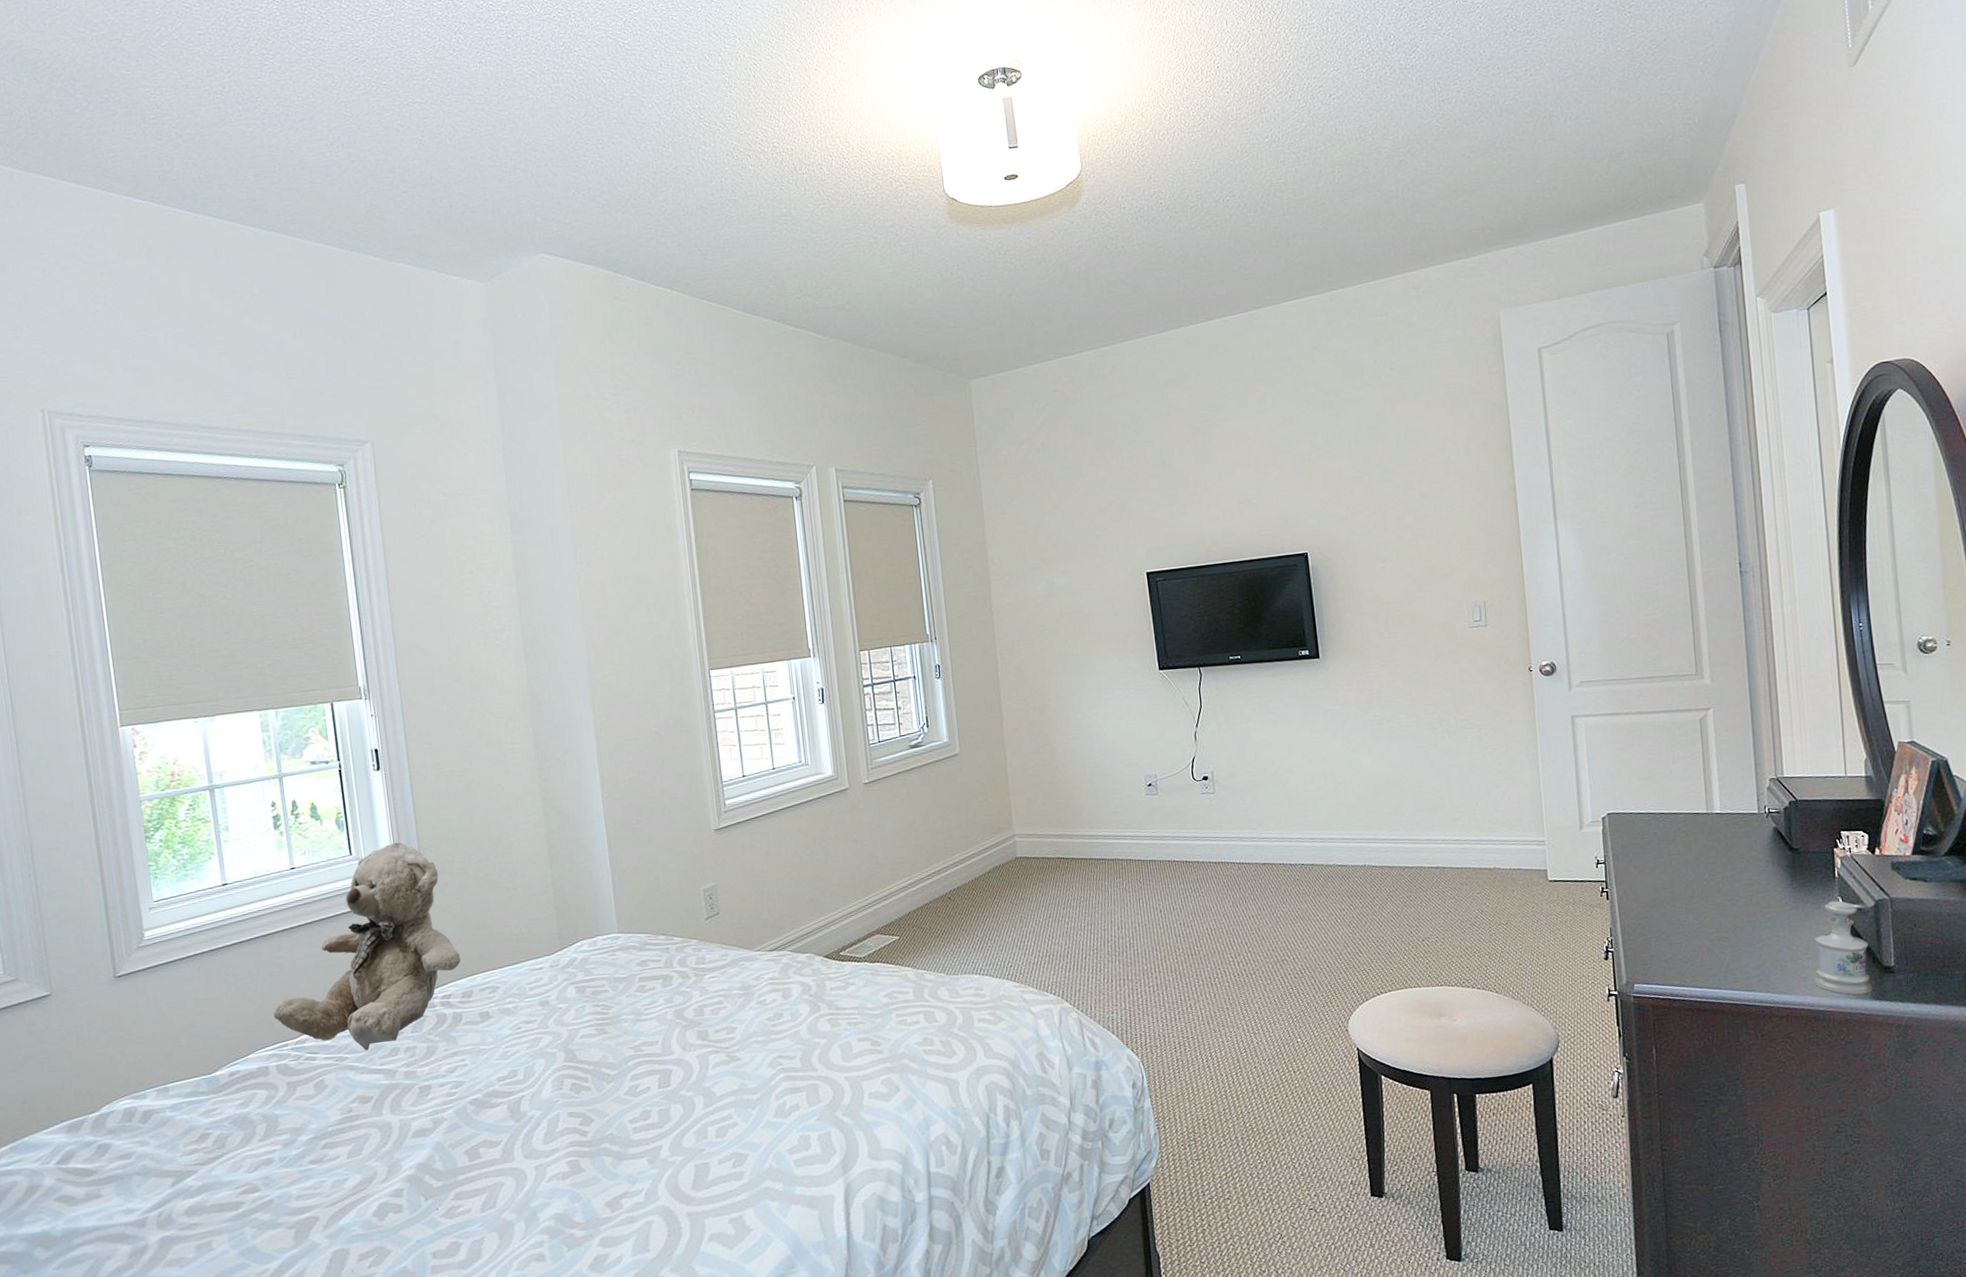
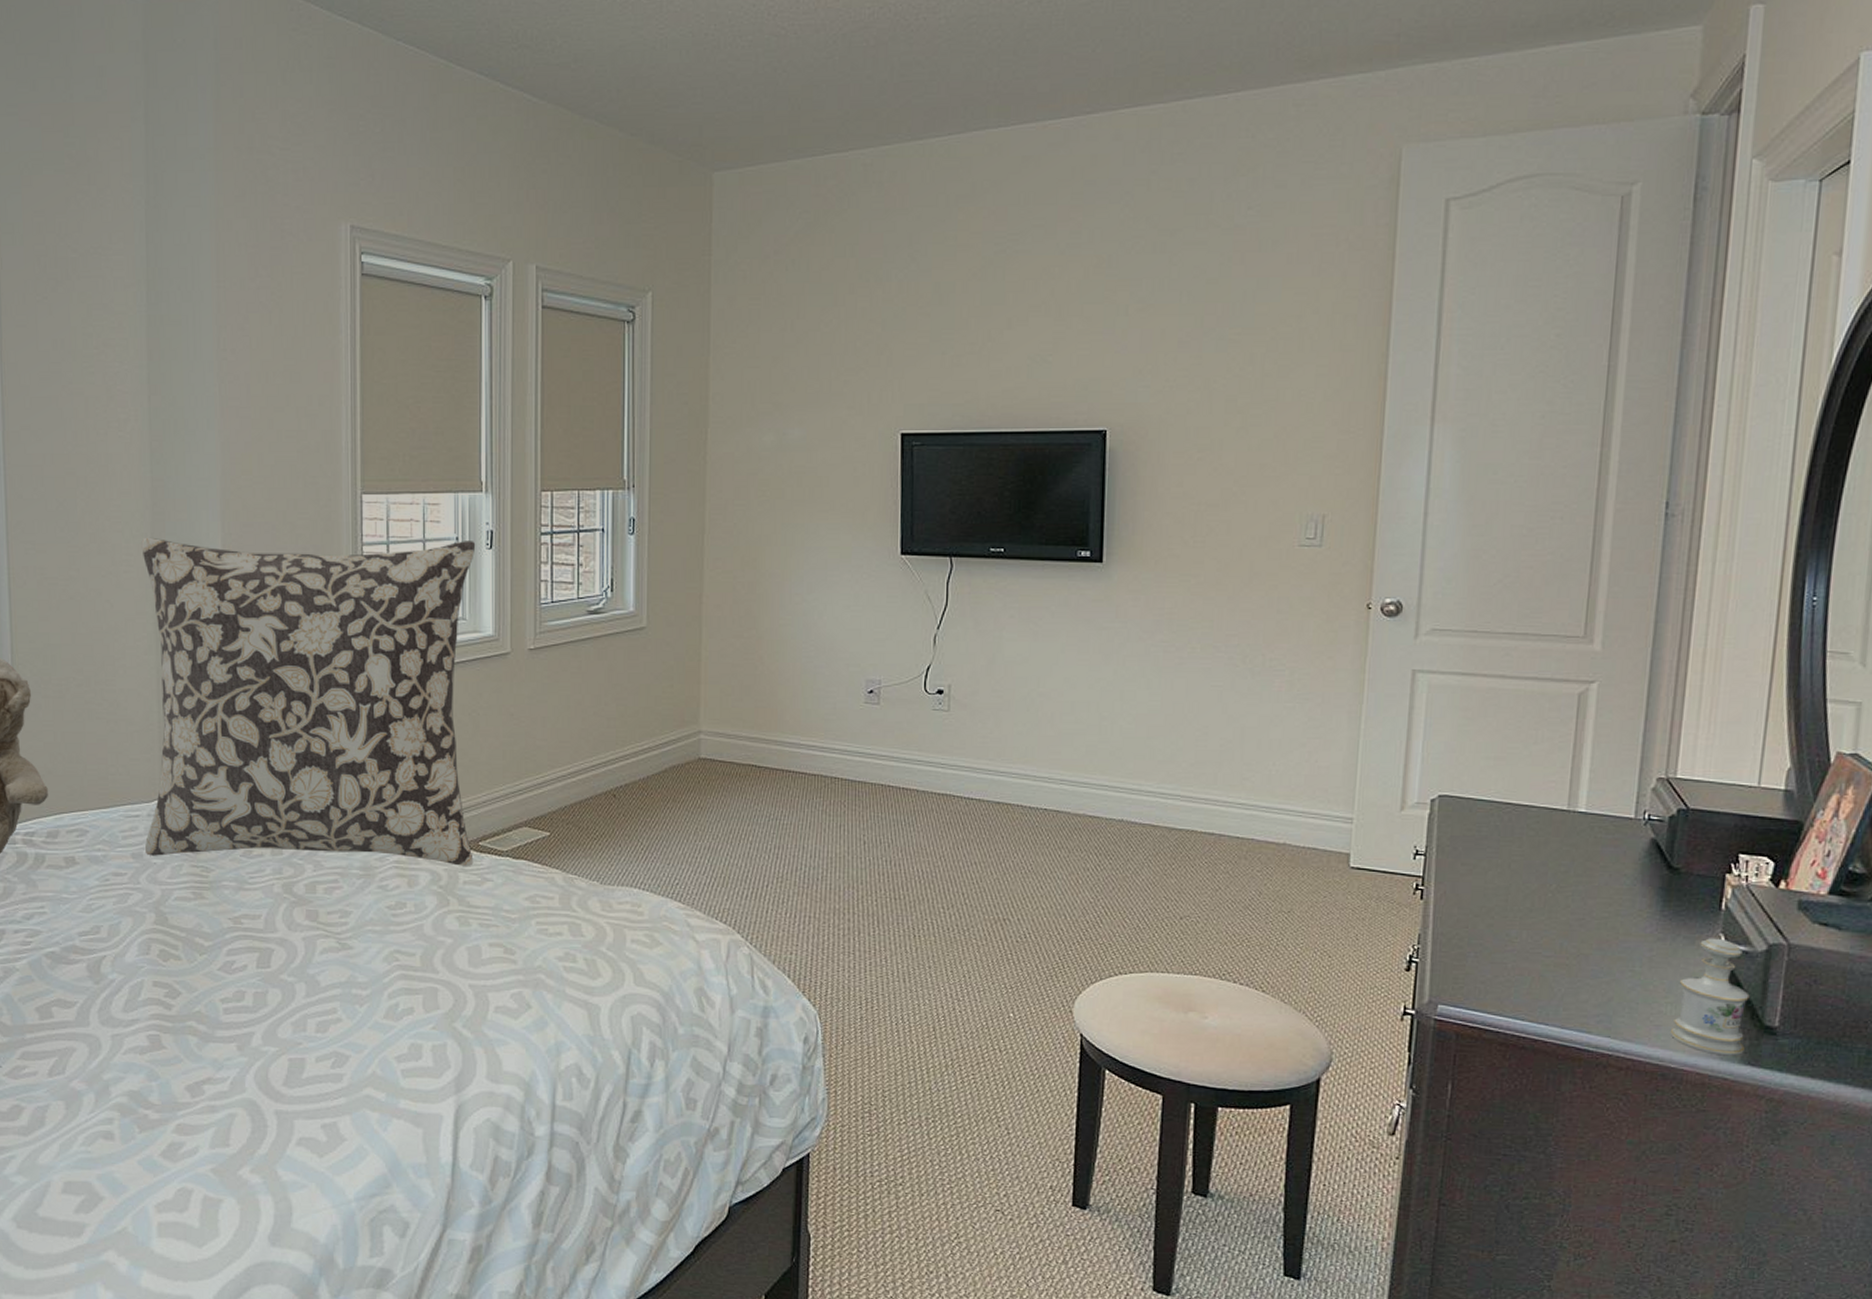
pillow: none [524,698,837,1002] -> present [141,537,476,866]

